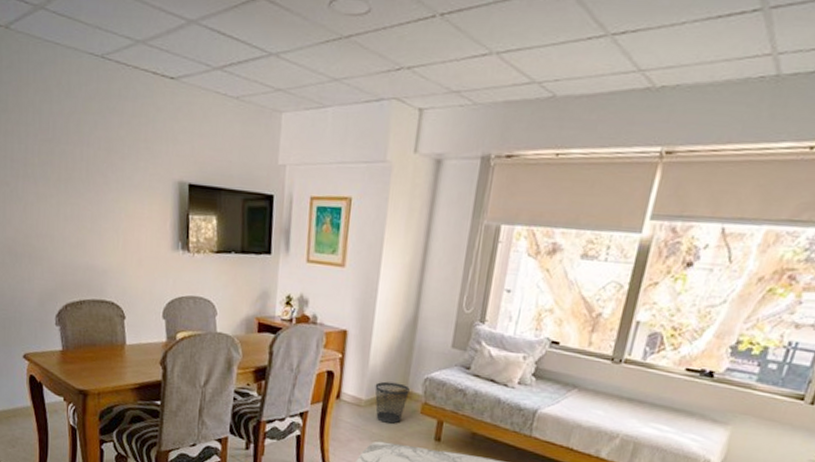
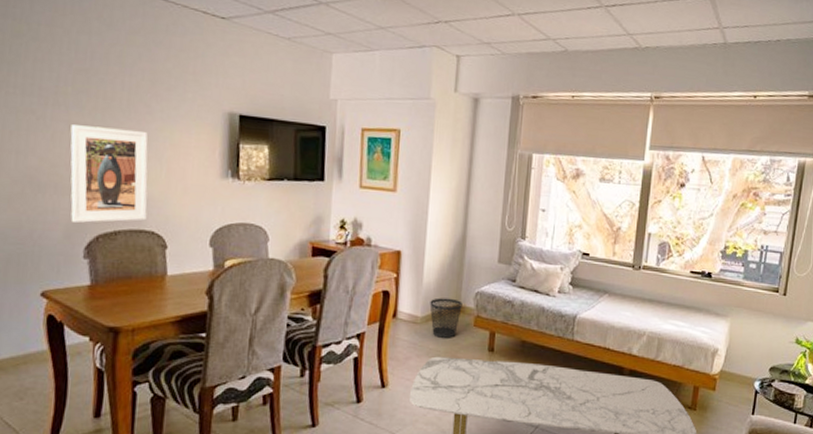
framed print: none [39,196,107,292] -> present [70,125,148,223]

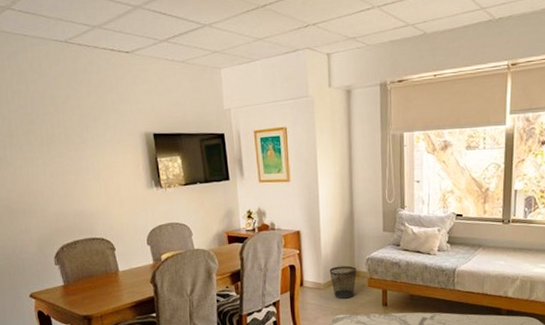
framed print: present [70,125,148,223] -> none [26,158,96,238]

